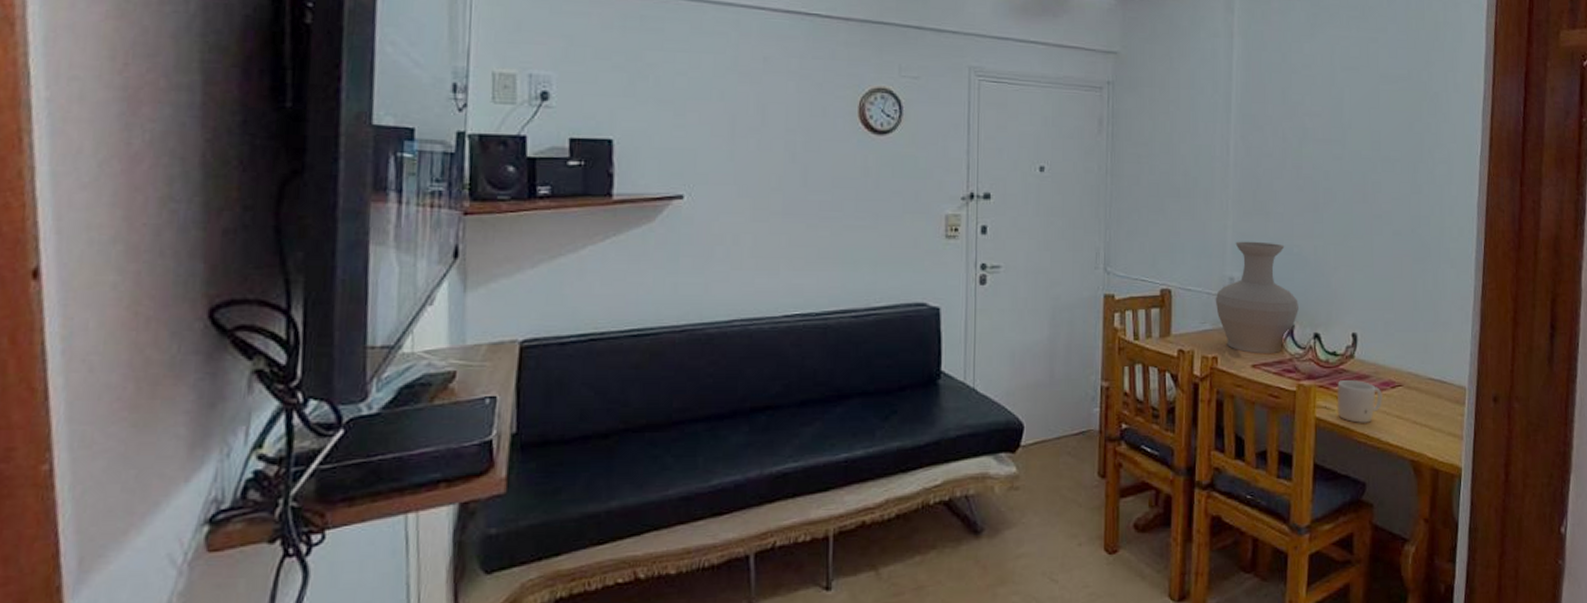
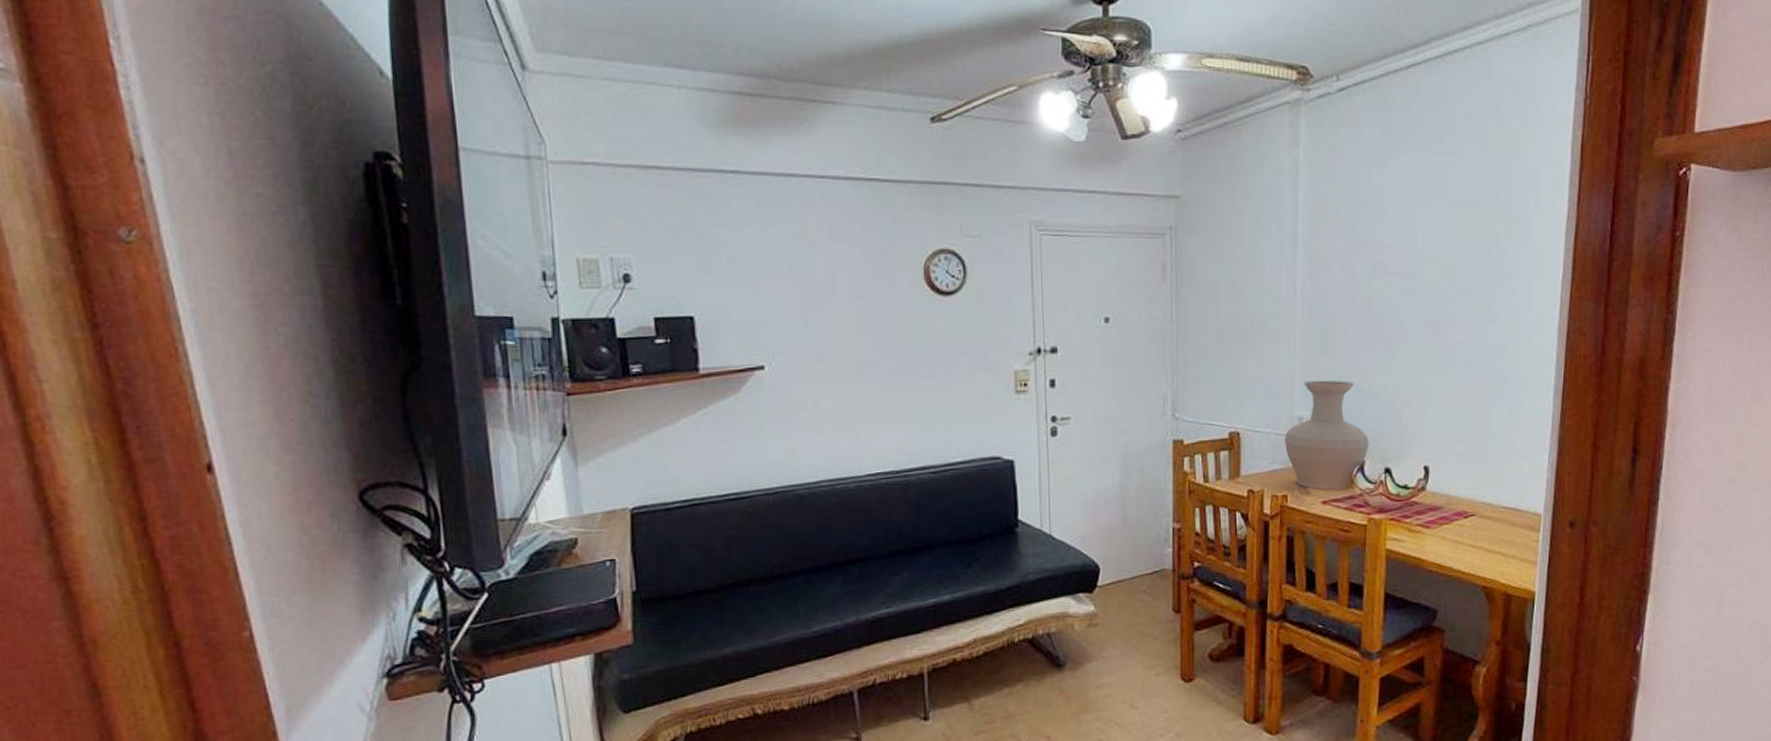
mug: present [1337,380,1383,423] -> none [1408,512,1455,553]

